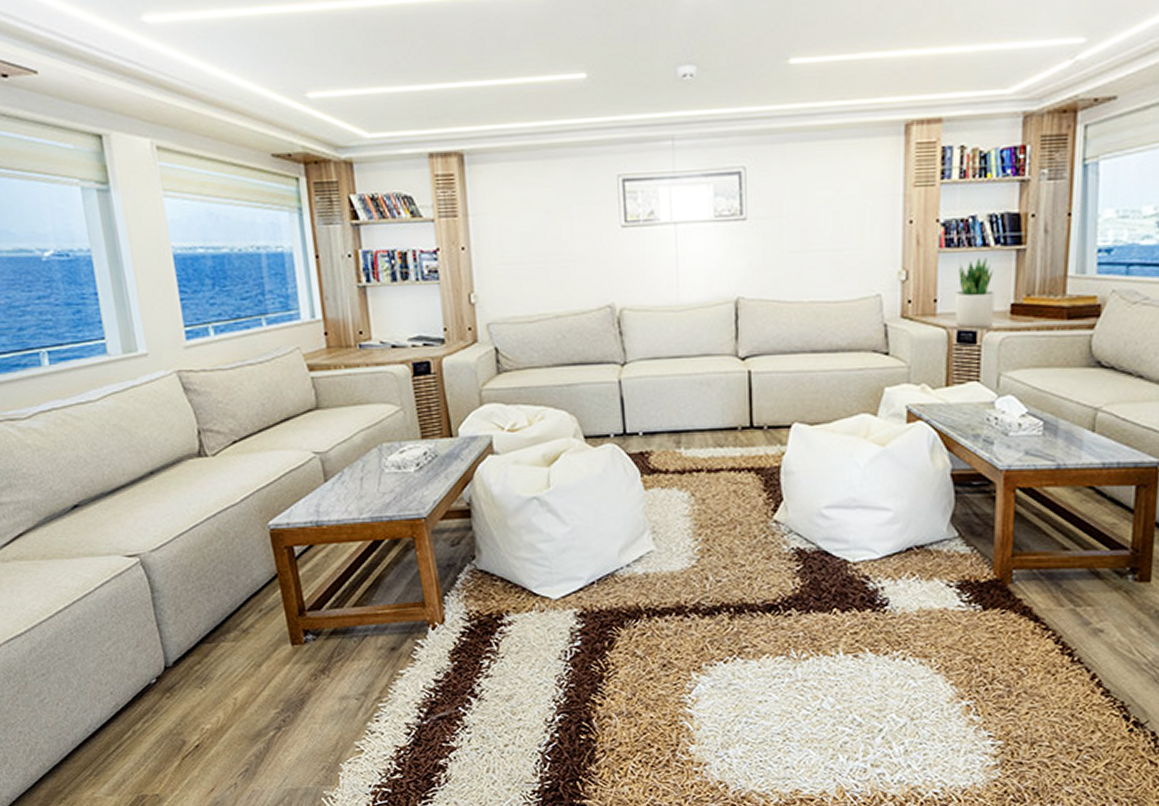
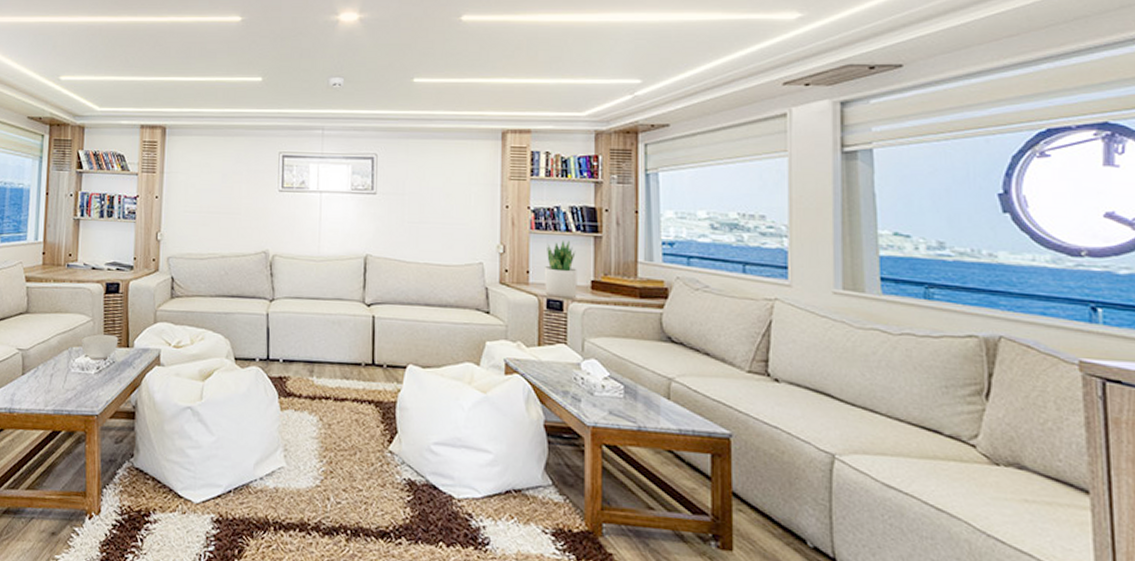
bowl: none [391,423,439,457] -> present [80,333,119,361]

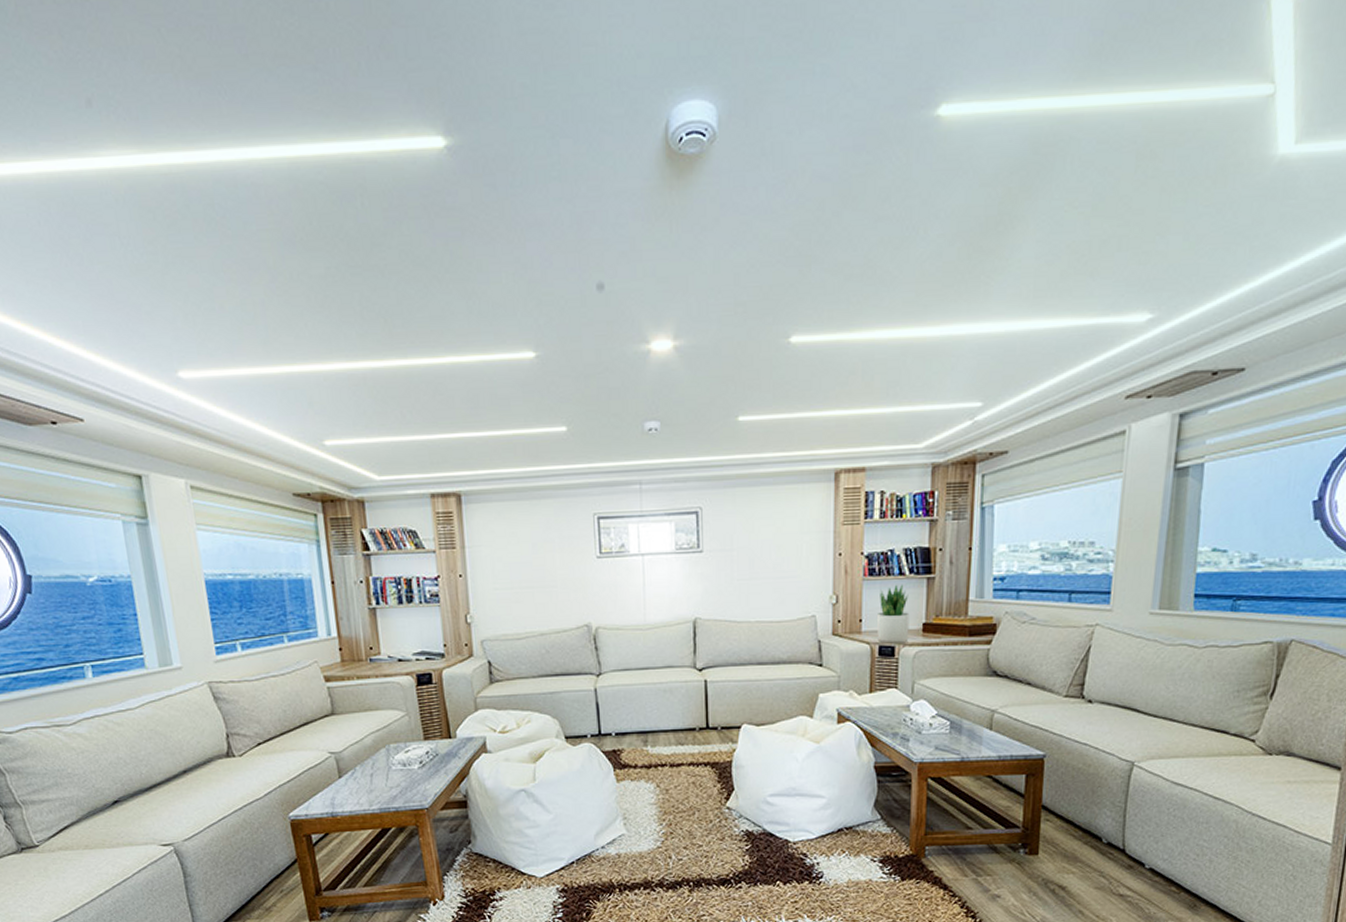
bowl: present [80,333,119,361] -> none [397,727,439,756]

